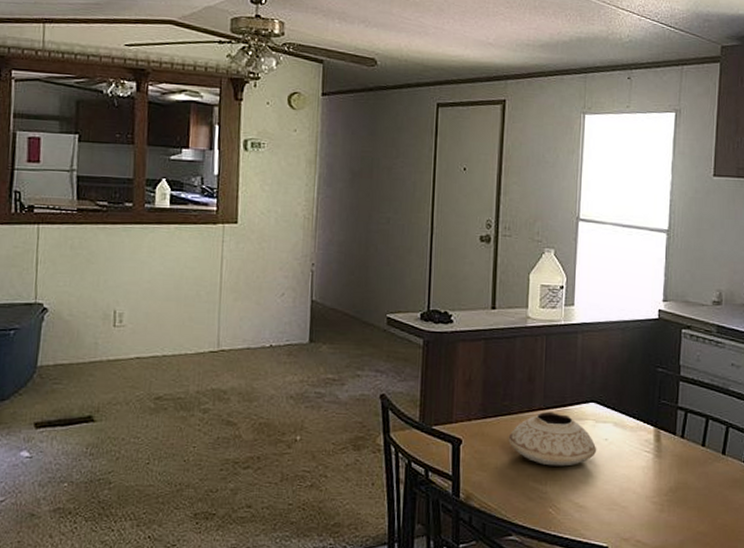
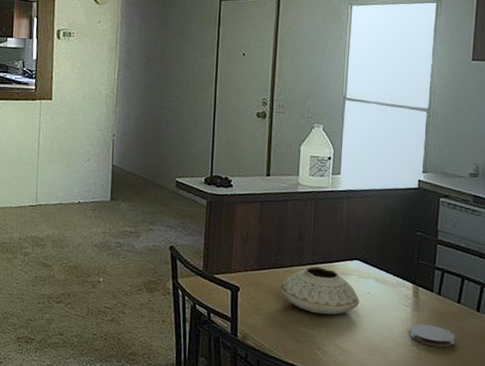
coaster: none [651,471,699,497] -> present [409,324,455,348]

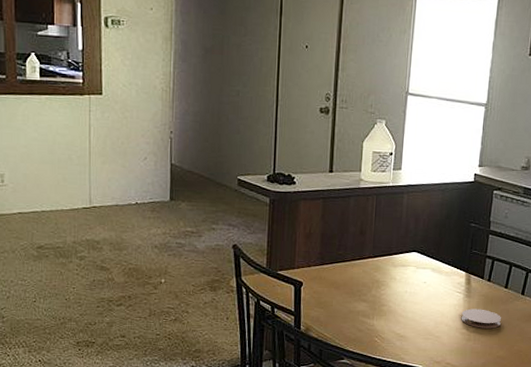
ceramic bowl: present [280,266,360,315] -> none [342,259,417,304]

